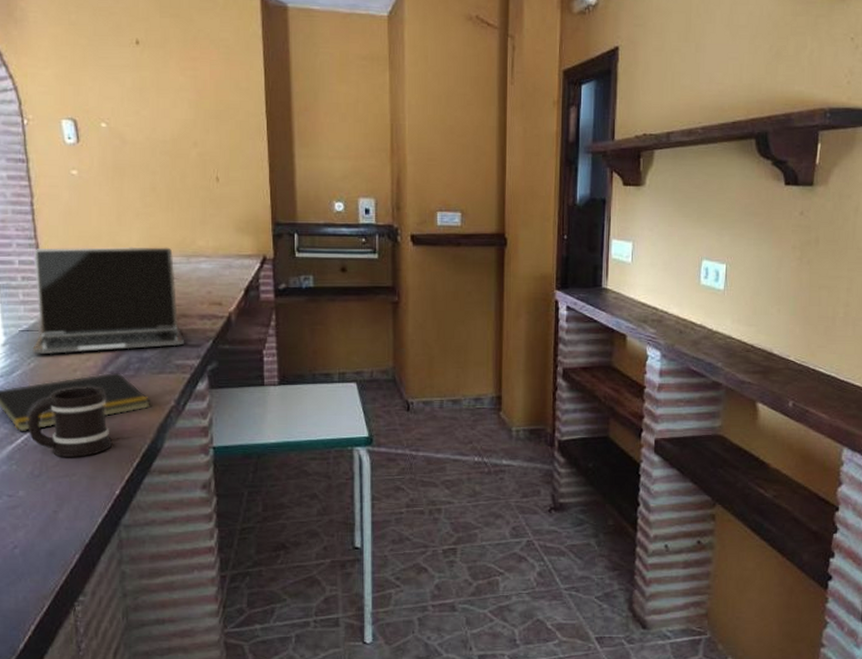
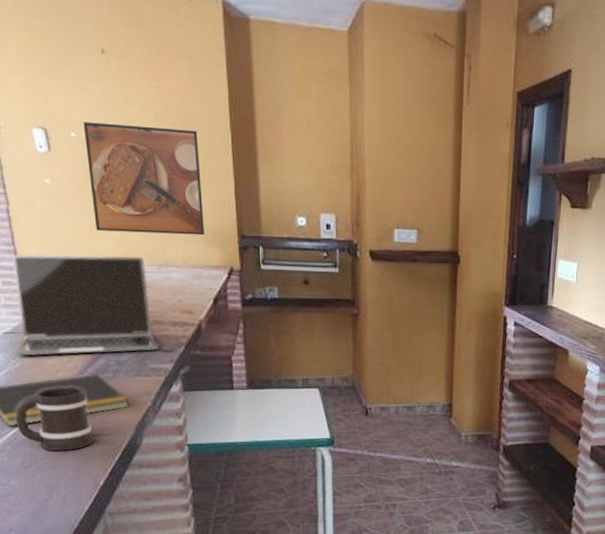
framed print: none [114,112,237,224] -> present [83,122,204,235]

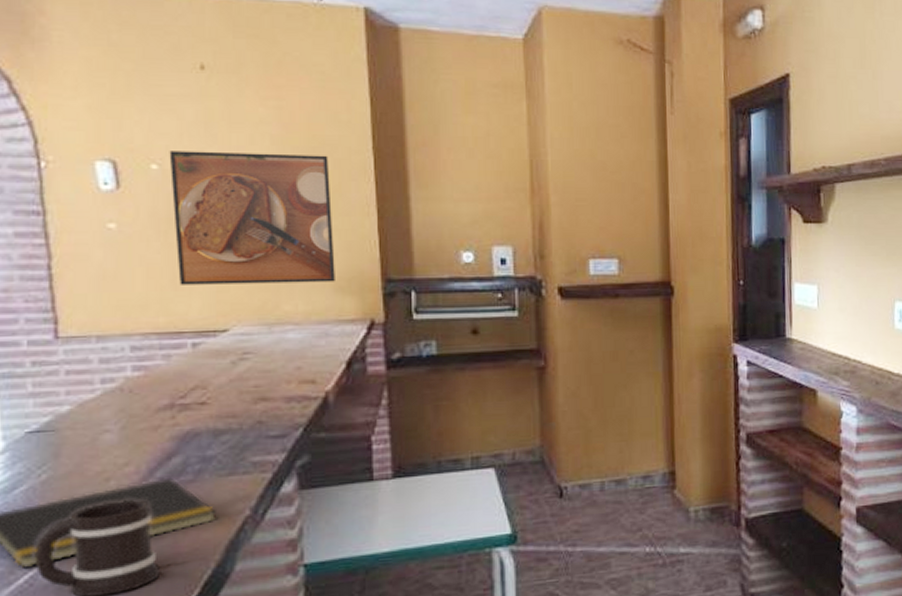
laptop: present [12,253,158,356] -> none [45,314,264,463]

